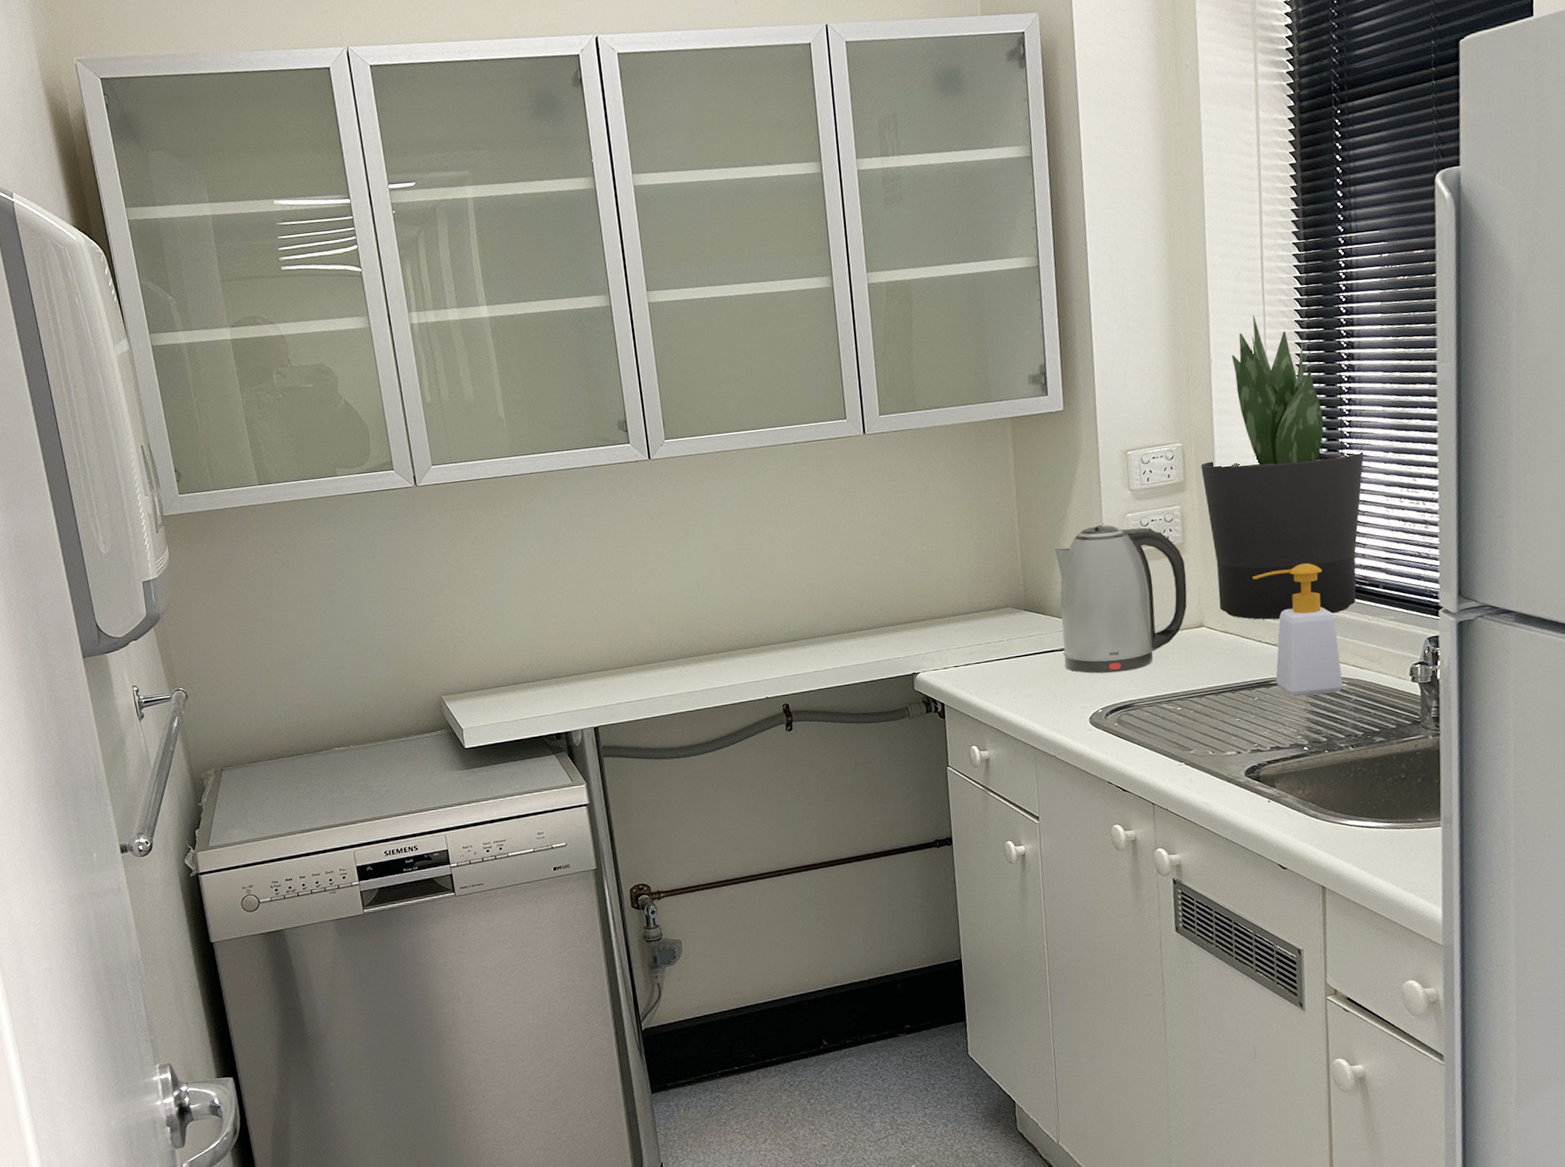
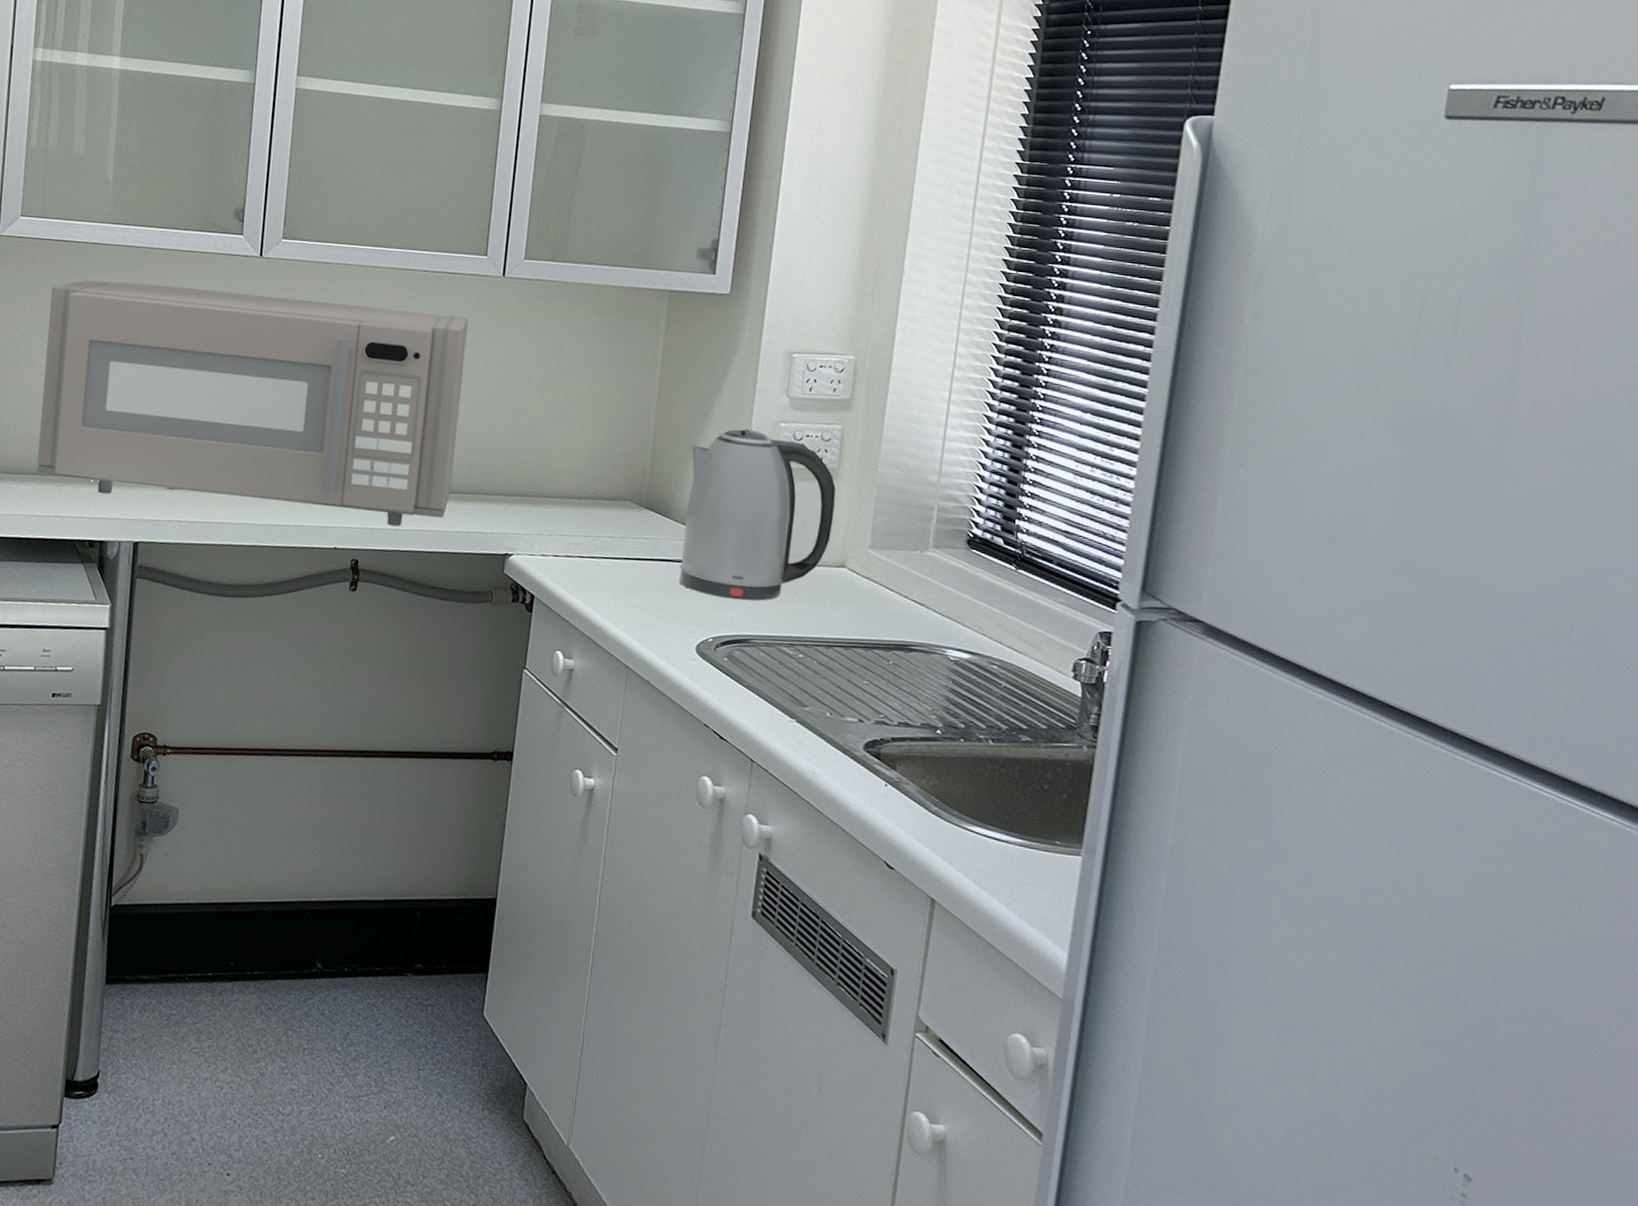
microwave: none [473,477,856,692] -> present [36,278,469,526]
planter: present [1200,316,1364,620] -> none [867,232,1059,583]
soap bottle: present [1253,563,1343,697] -> none [910,518,997,674]

